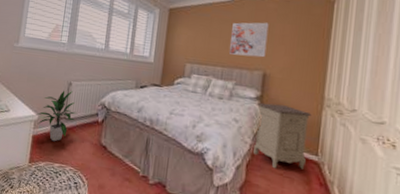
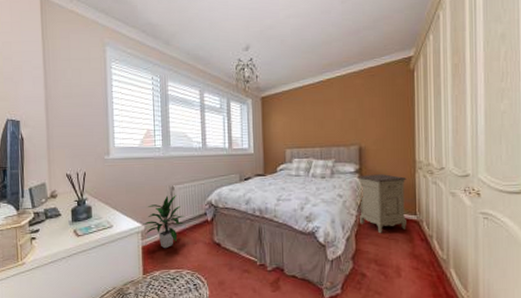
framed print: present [229,22,269,58] -> none [325,98,359,134]

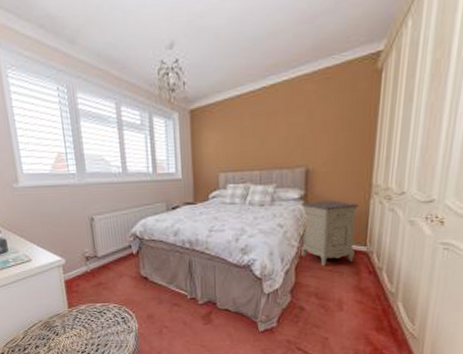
indoor plant: present [142,194,185,249] -> none [62,225,108,283]

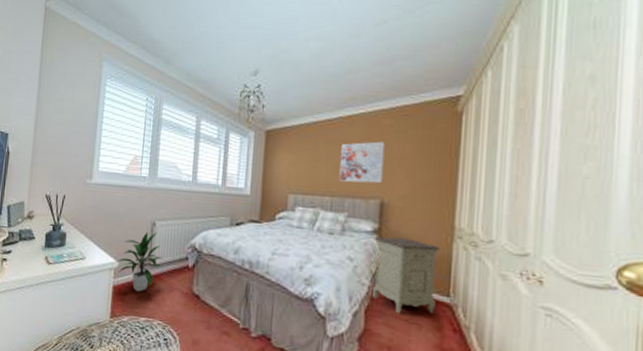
indoor plant: none [62,225,108,283] -> present [116,231,163,292]
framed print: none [266,109,308,154] -> present [339,141,385,184]

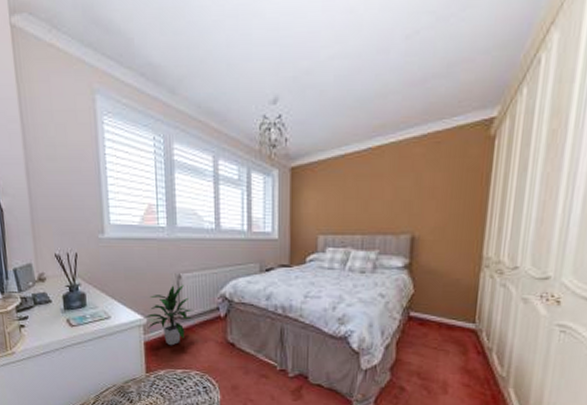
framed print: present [339,141,385,184] -> none [370,173,416,218]
nightstand: present [373,236,440,314] -> none [404,271,468,343]

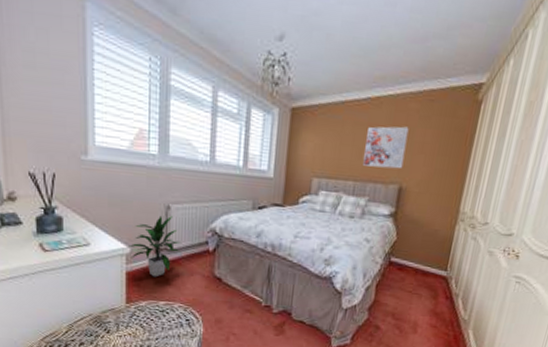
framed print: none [370,173,416,218] -> present [363,126,409,169]

